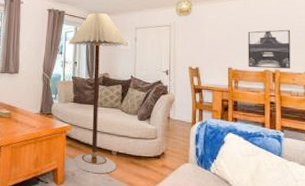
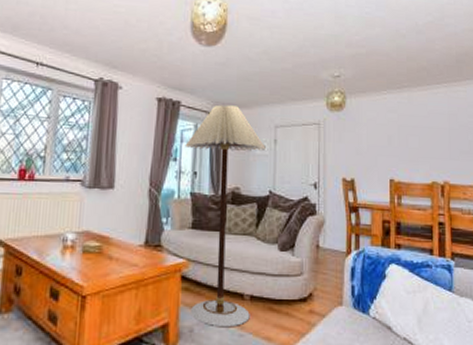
wall art: present [247,29,291,69] -> none [412,131,462,181]

